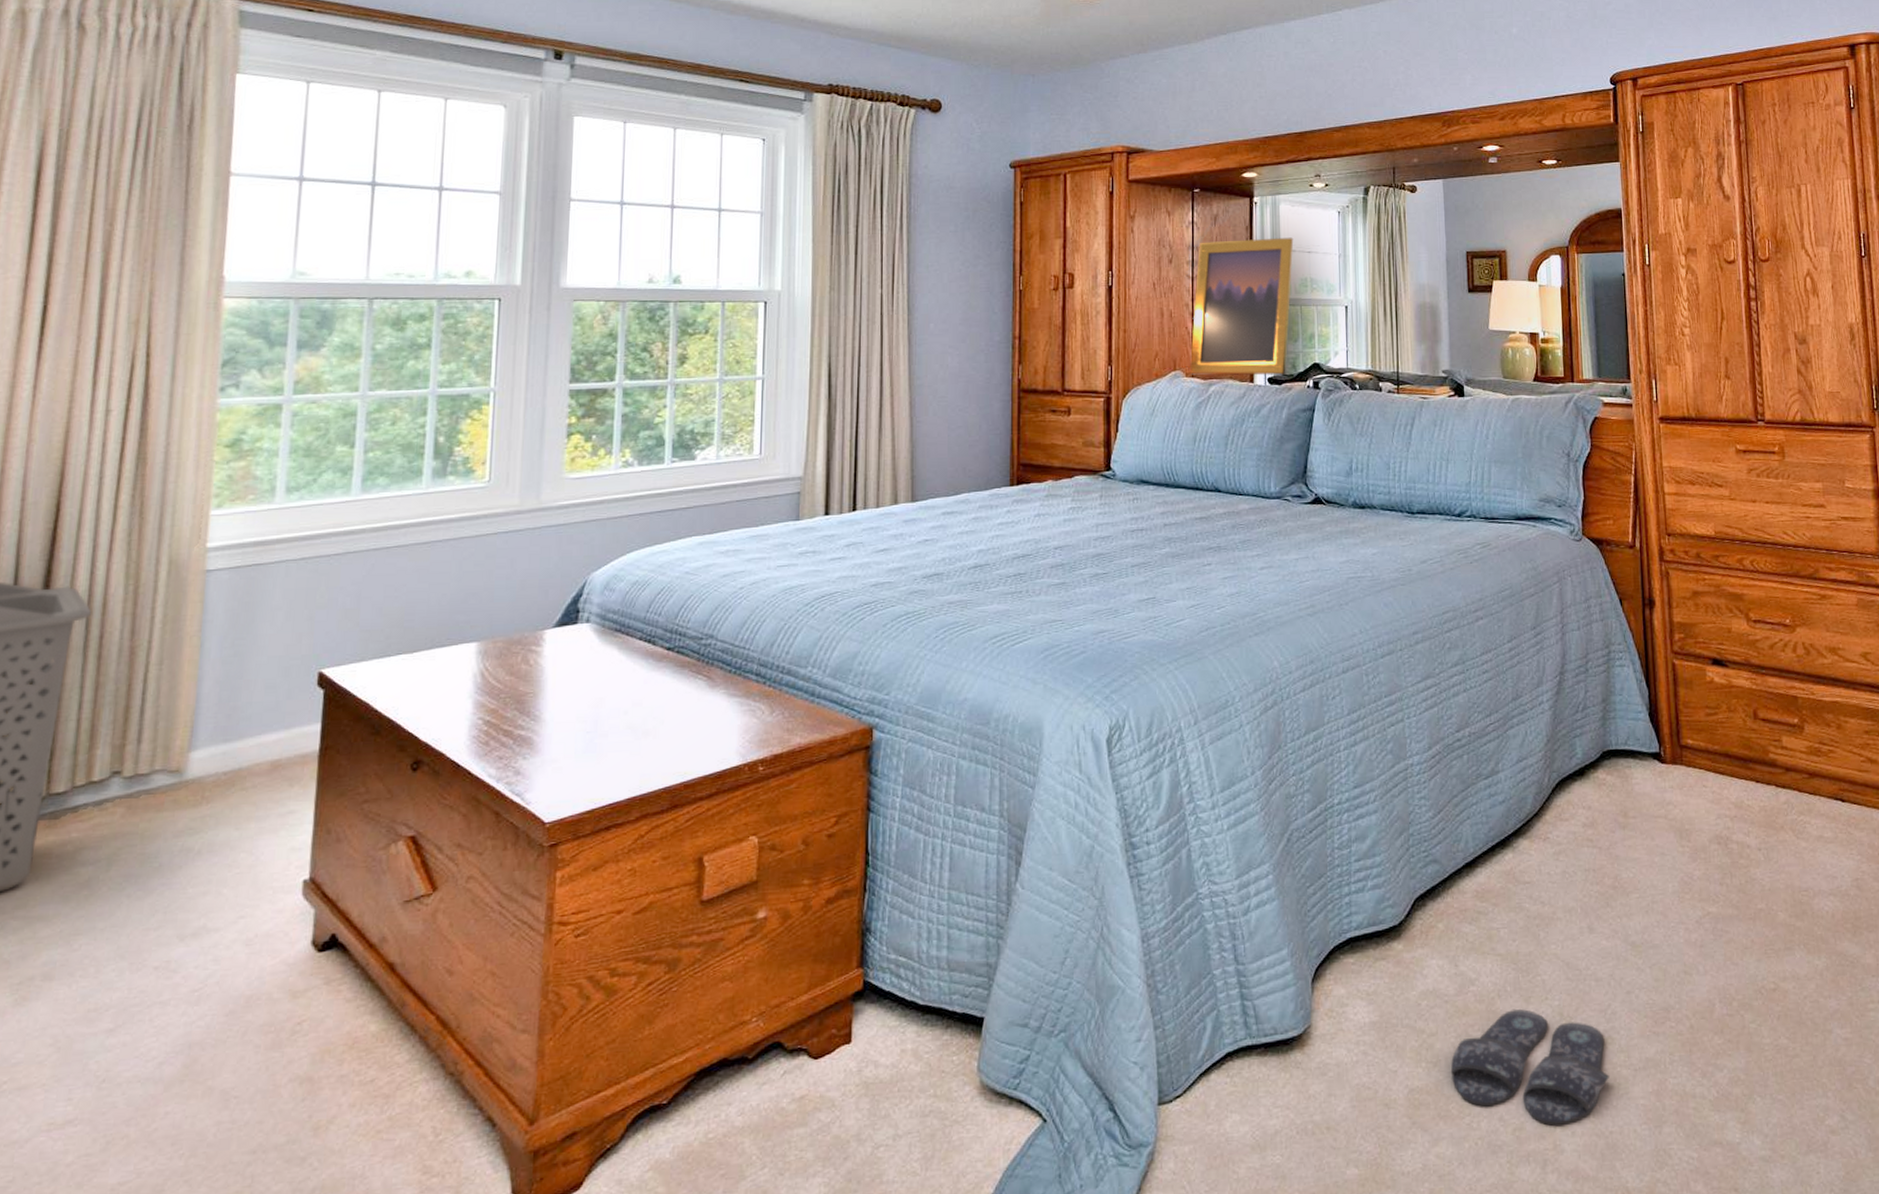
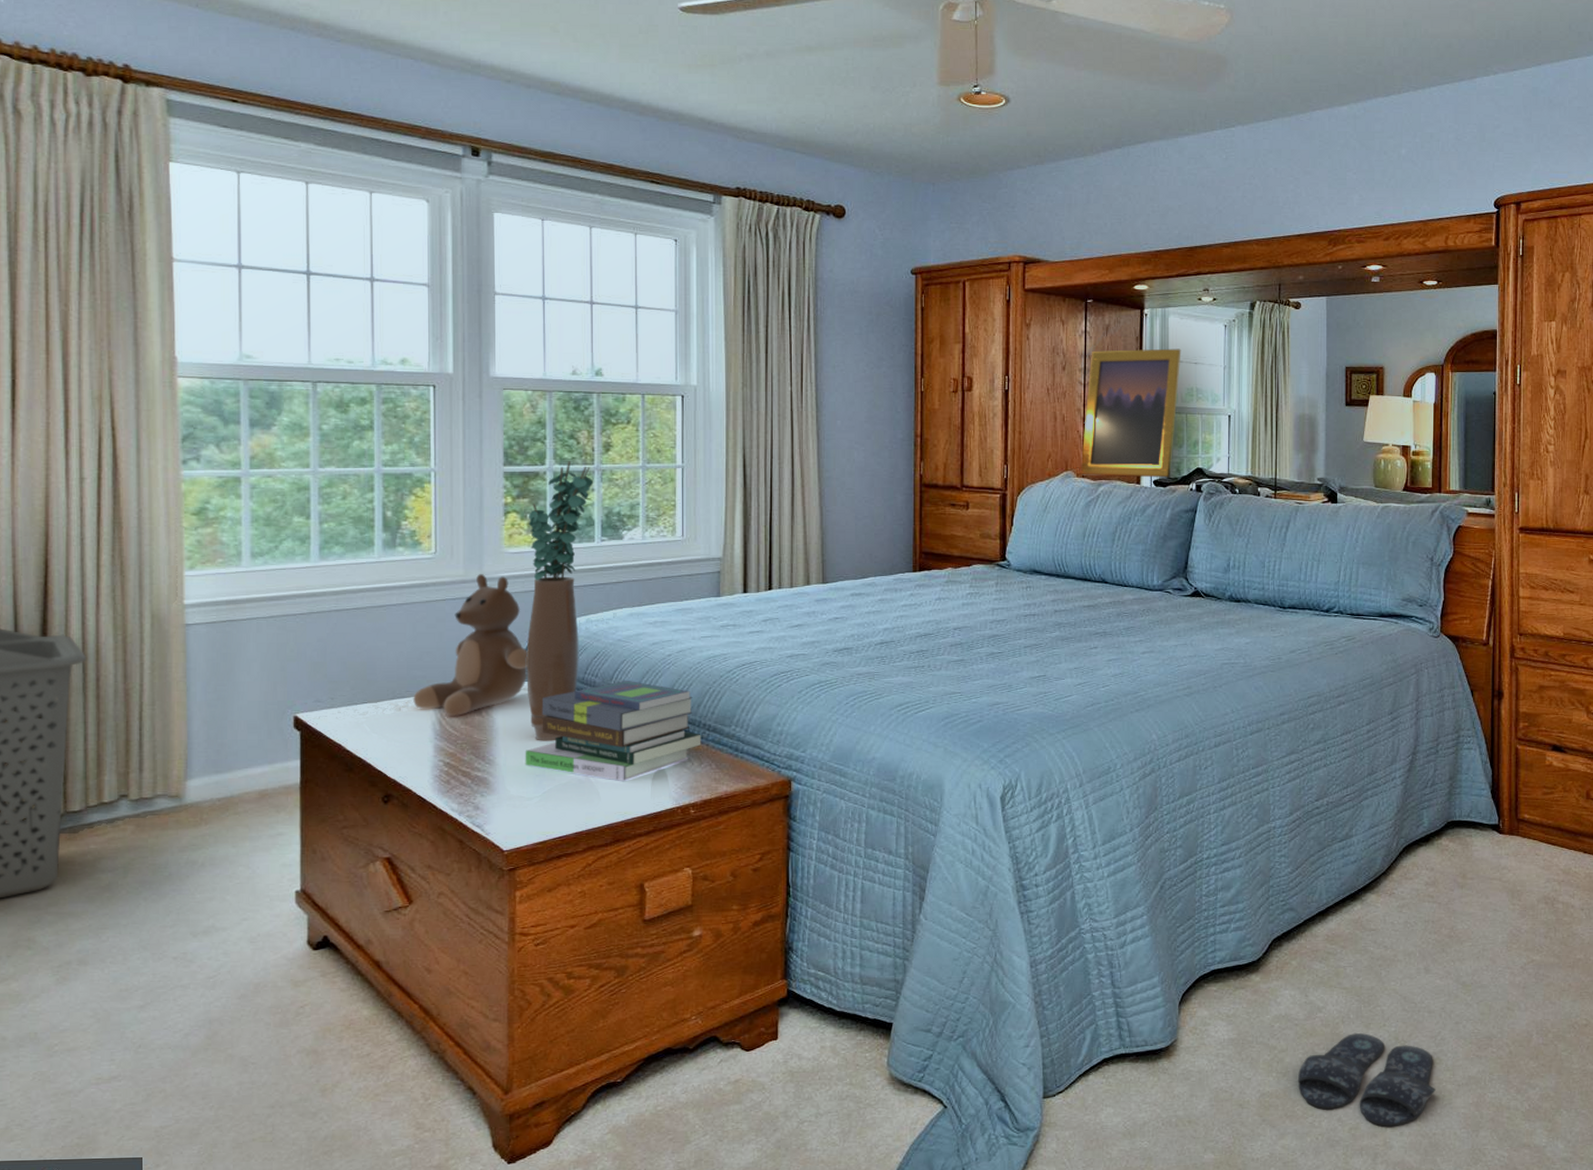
teddy bear: none [453,503,585,666] -> present [413,574,528,716]
books: none [575,618,774,737] -> present [525,680,702,782]
vase: none [581,376,666,692] -> present [526,461,594,741]

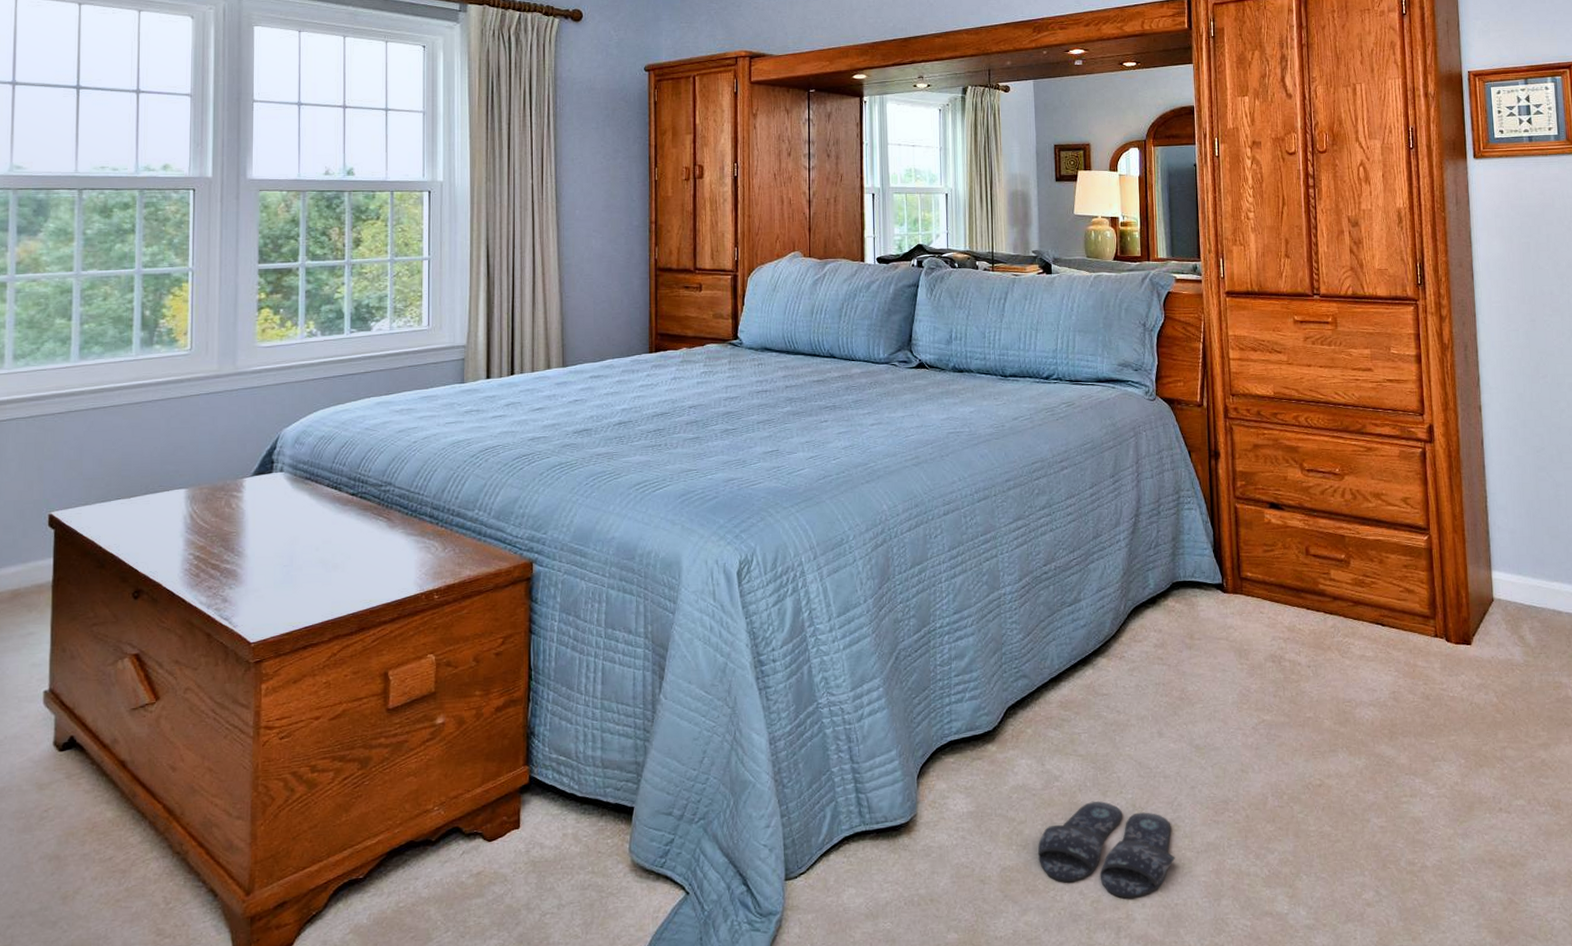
teddy bear: present [413,574,528,716] -> none [165,368,278,509]
books: present [525,680,702,782] -> none [273,468,446,570]
vase: present [526,461,594,741] -> none [276,257,344,531]
picture frame: present [1080,348,1181,478] -> none [807,132,900,256]

